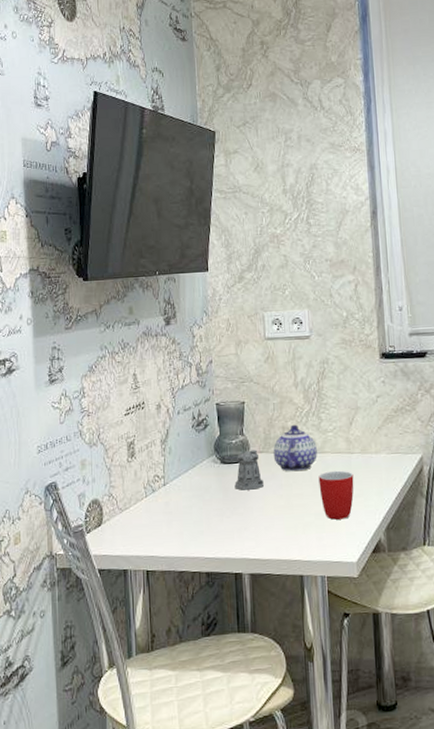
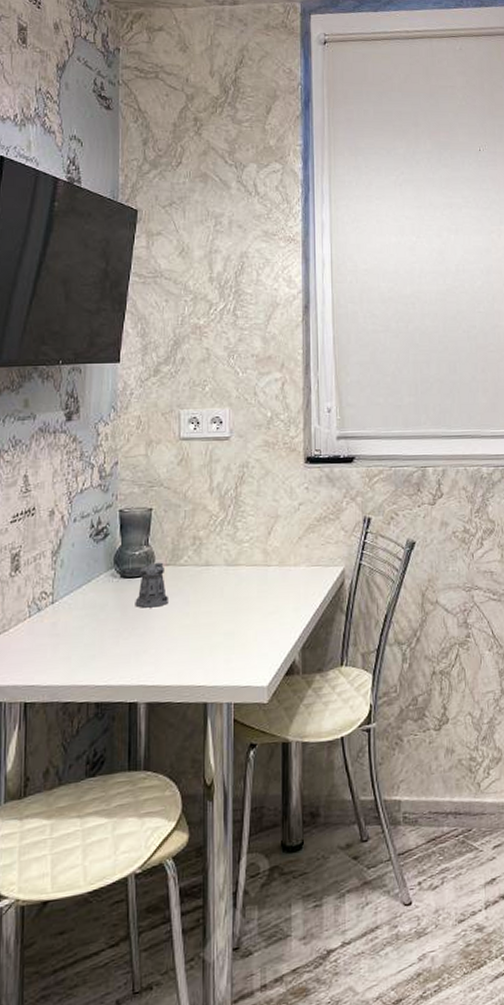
teapot: present [273,424,317,472] -> none [181,534,230,587]
mug: present [318,470,354,520] -> none [230,584,269,640]

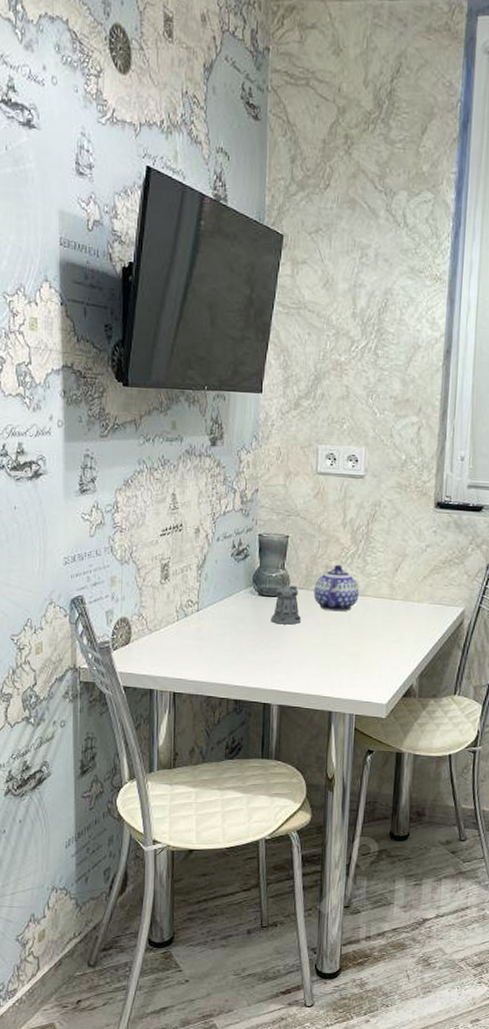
teapot: none [181,534,230,587] -> present [313,564,359,612]

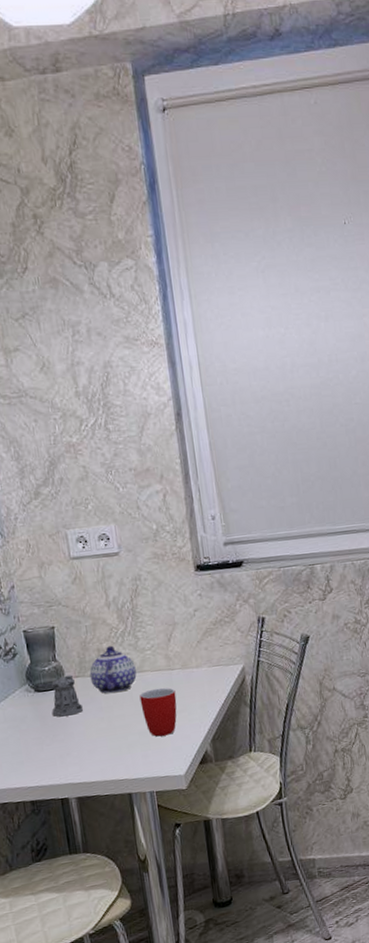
mug: none [357,614,393,662] -> present [139,687,177,737]

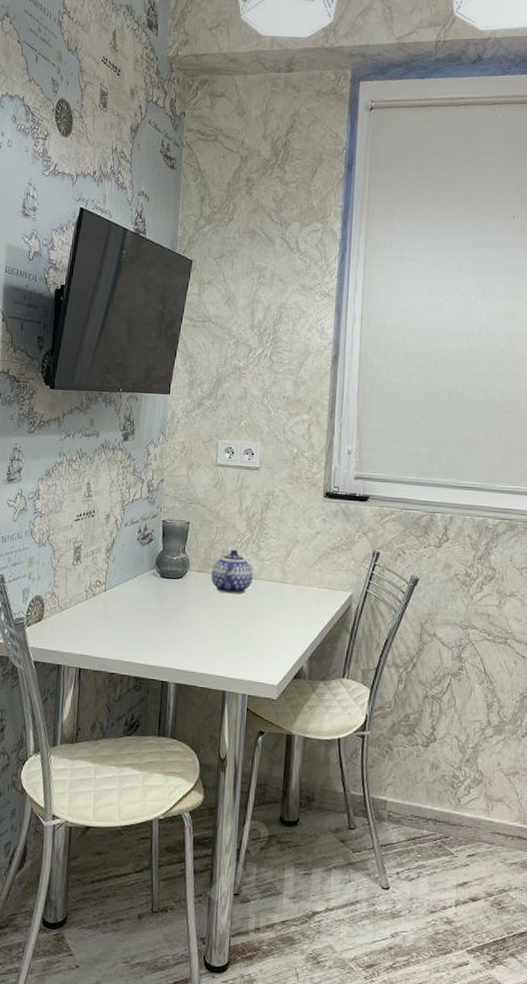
pepper shaker: present [35,675,83,717] -> none [162,568,199,606]
mug: present [139,687,177,737] -> none [250,597,285,644]

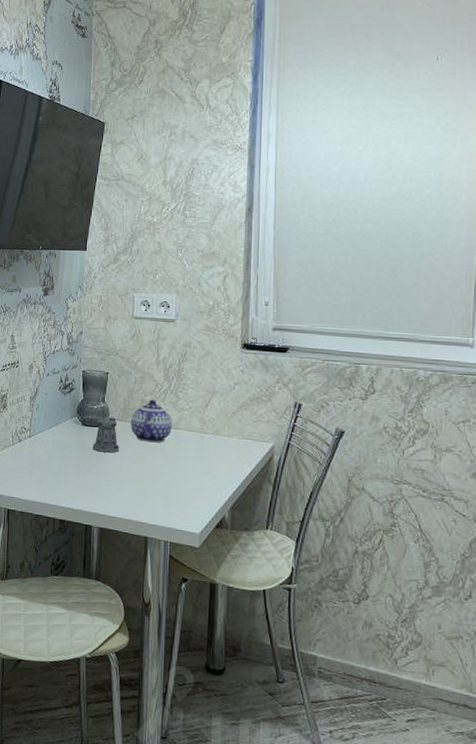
pepper shaker: none [162,568,199,606] -> present [83,417,119,453]

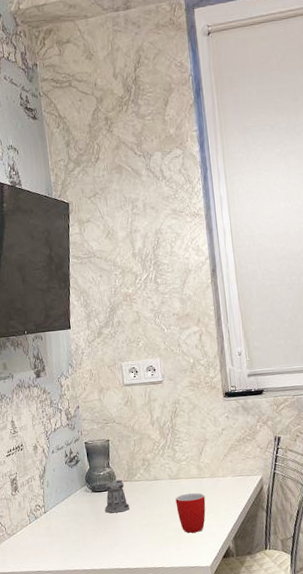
teapot: present [130,399,172,443] -> none [136,456,174,496]
mug: none [170,446,205,493] -> present [175,492,206,533]

